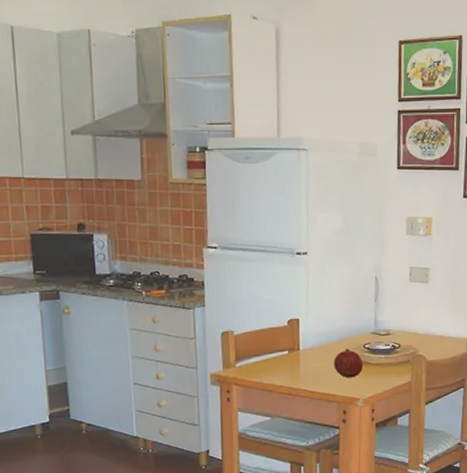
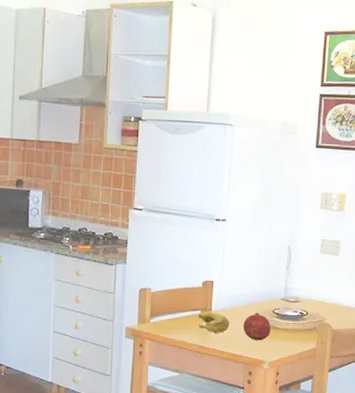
banana: none [286,351,320,373] -> present [198,312,230,333]

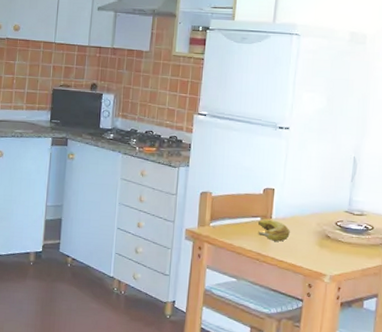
fruit: present [243,312,271,341] -> none [304,223,333,253]

